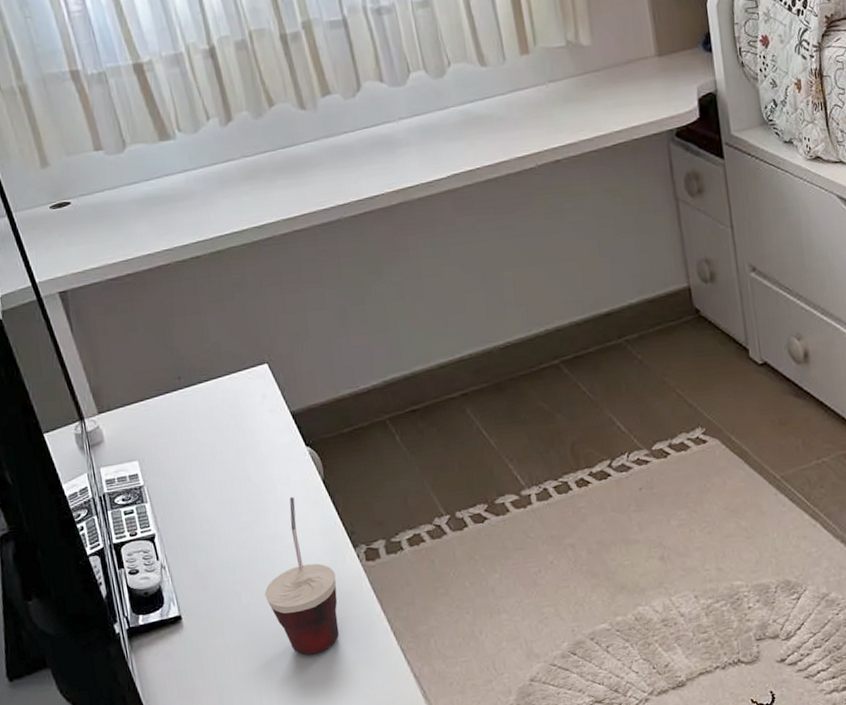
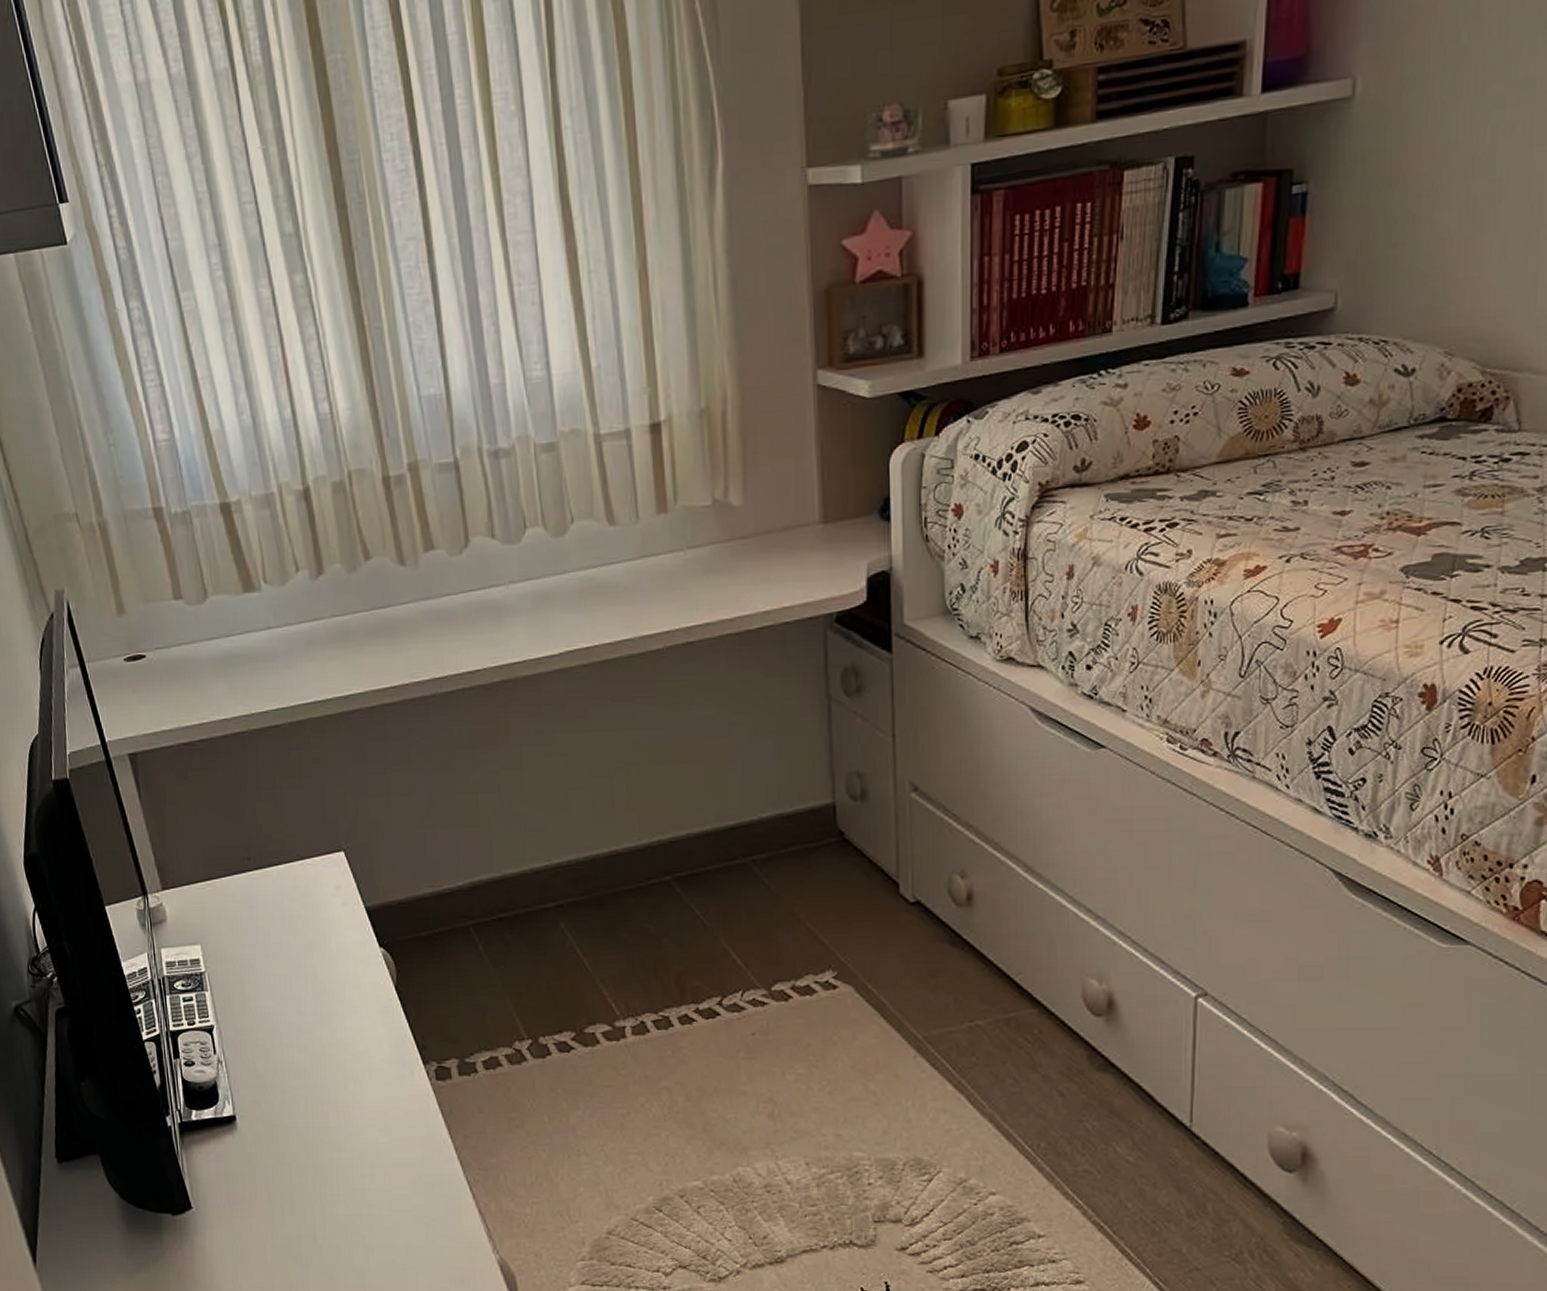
cup: present [264,497,340,656] -> none [324,1001,402,1175]

